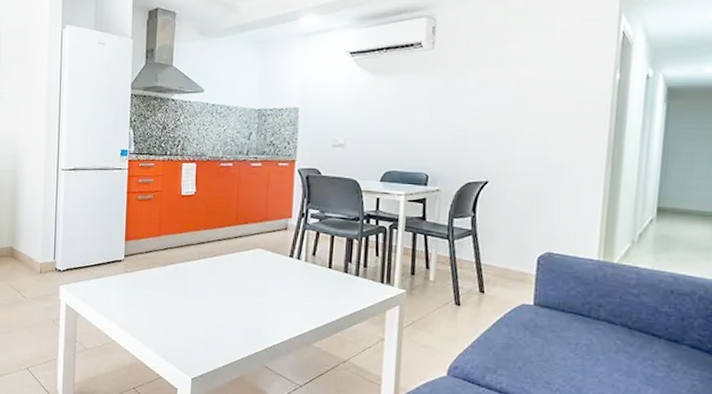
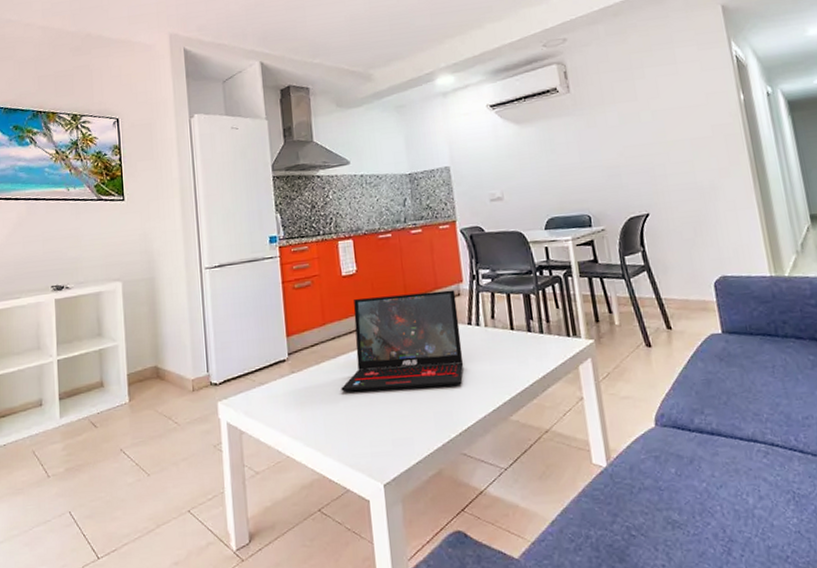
laptop: none [166,217,283,308] -> present [341,289,464,393]

